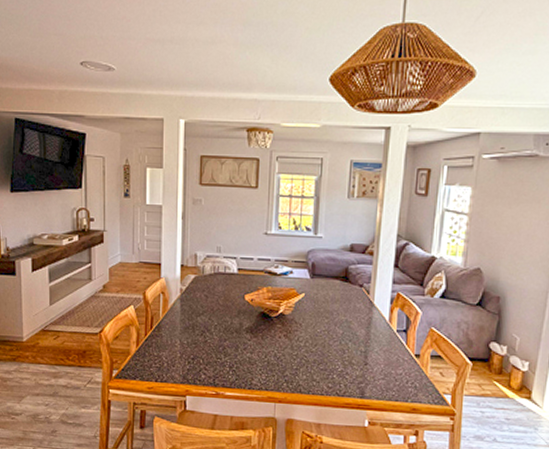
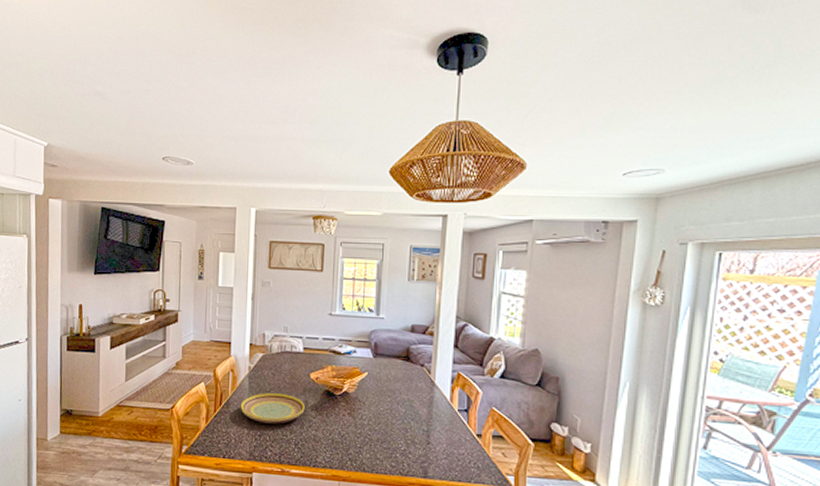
plate: none [172,315,240,347] -> present [240,393,305,424]

